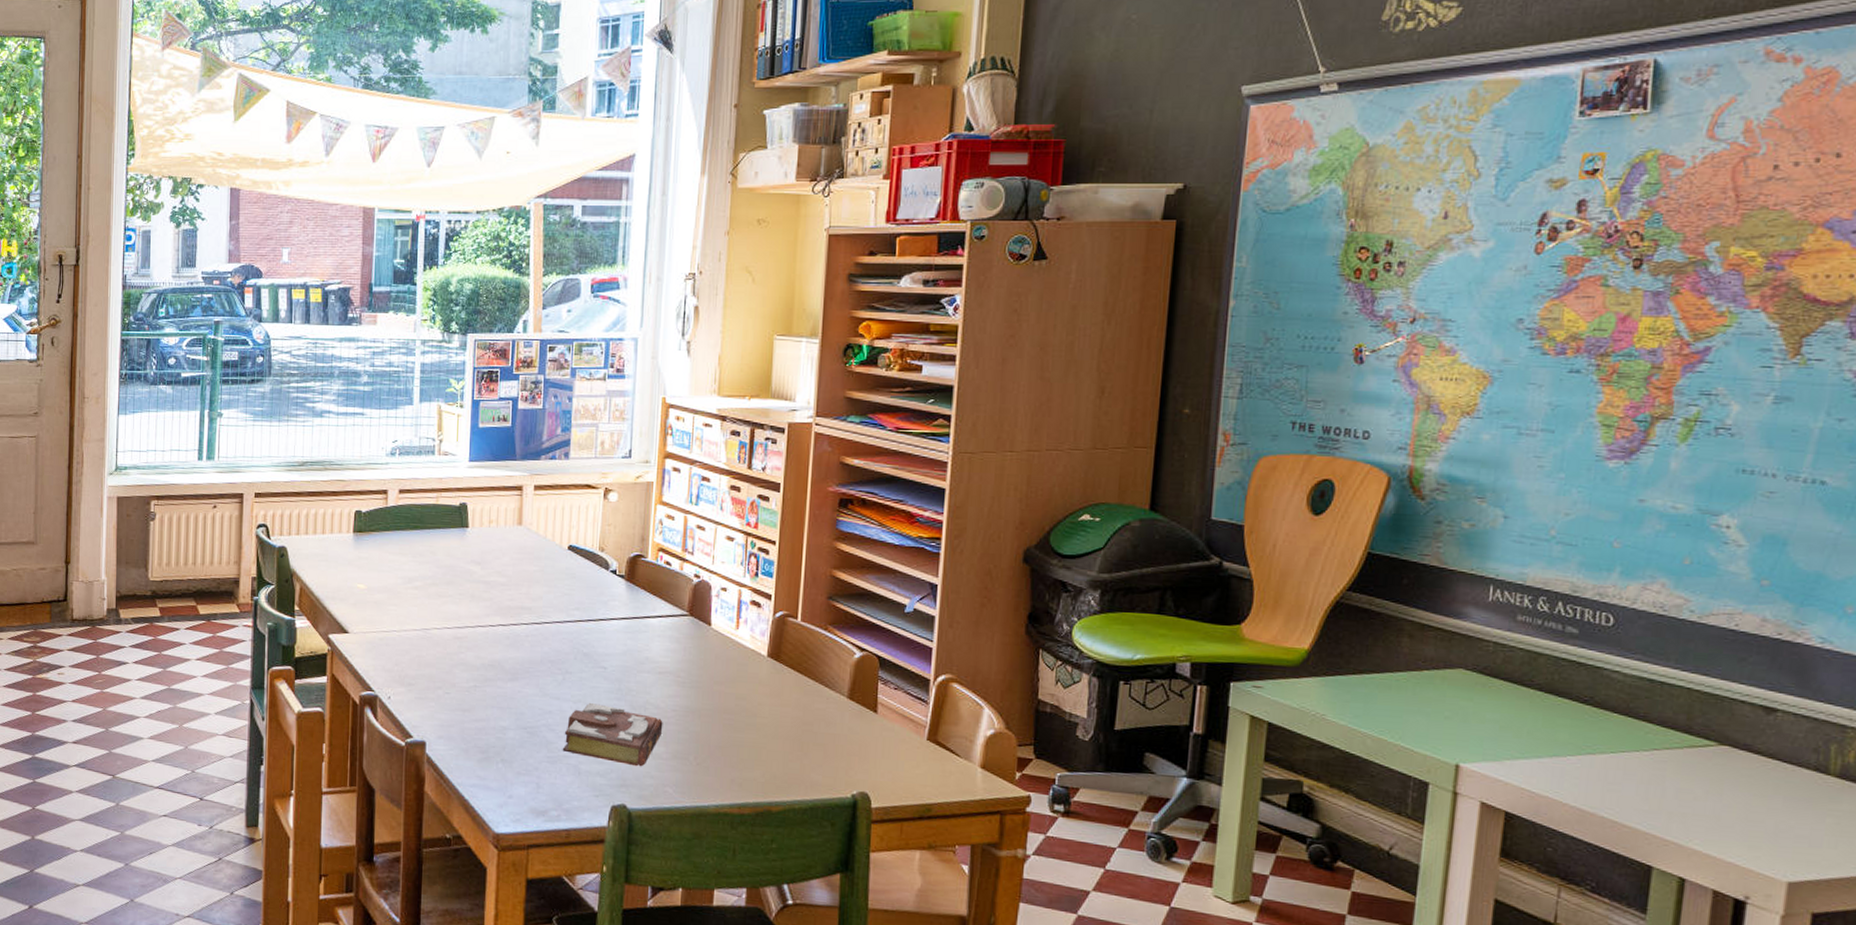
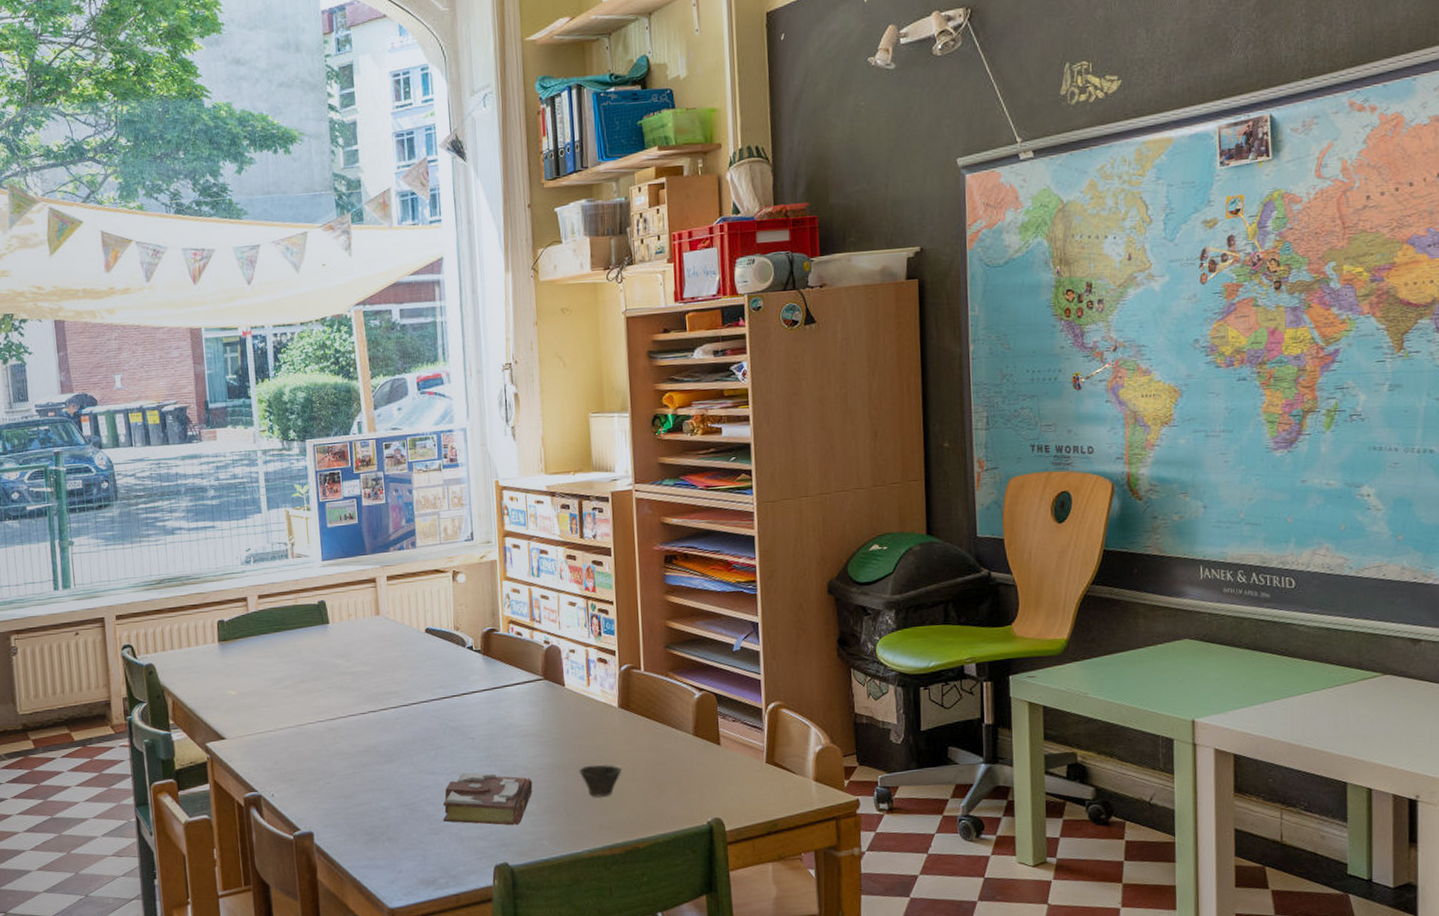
cup: none [715,714,764,750] -> present [578,765,622,797]

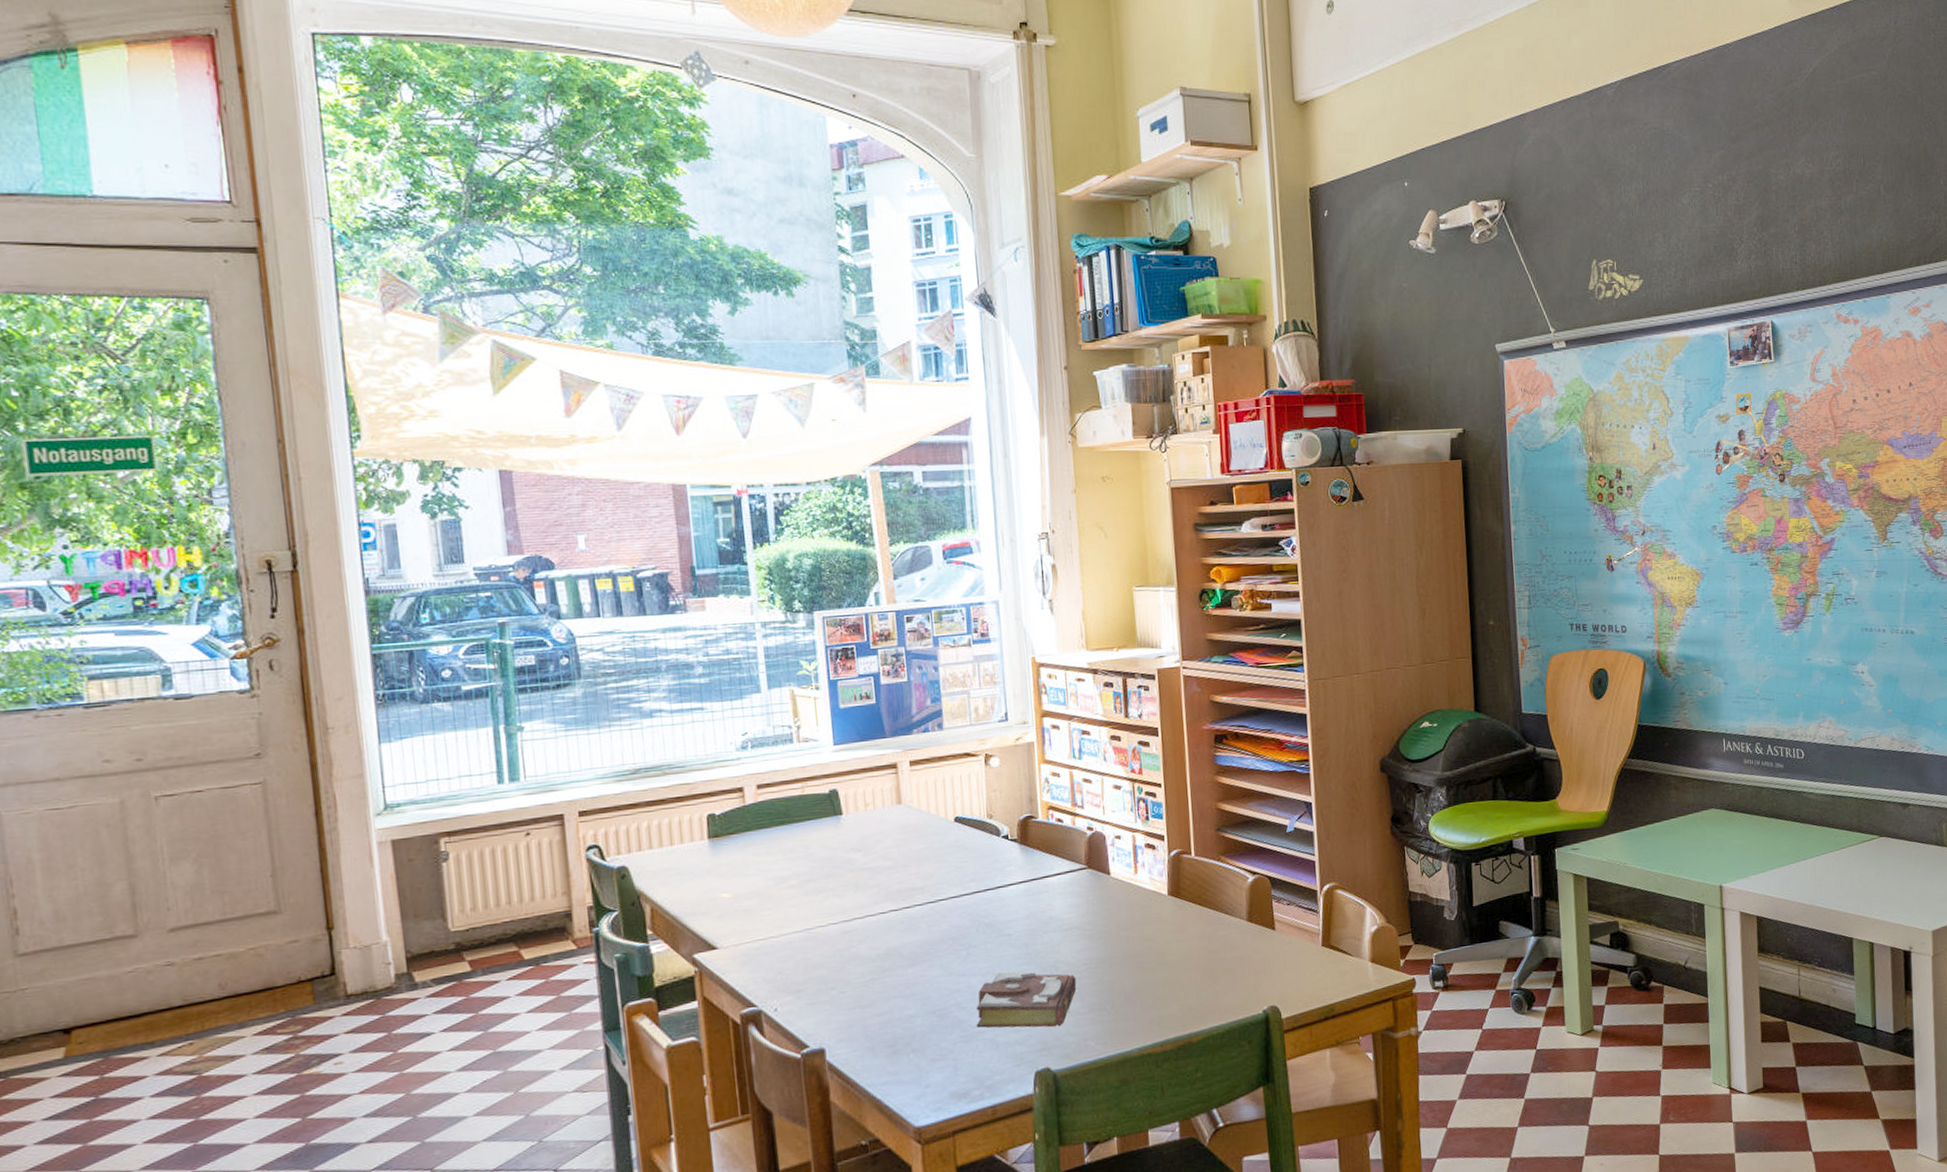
cup: present [578,765,622,797] -> none [1126,956,1173,991]

